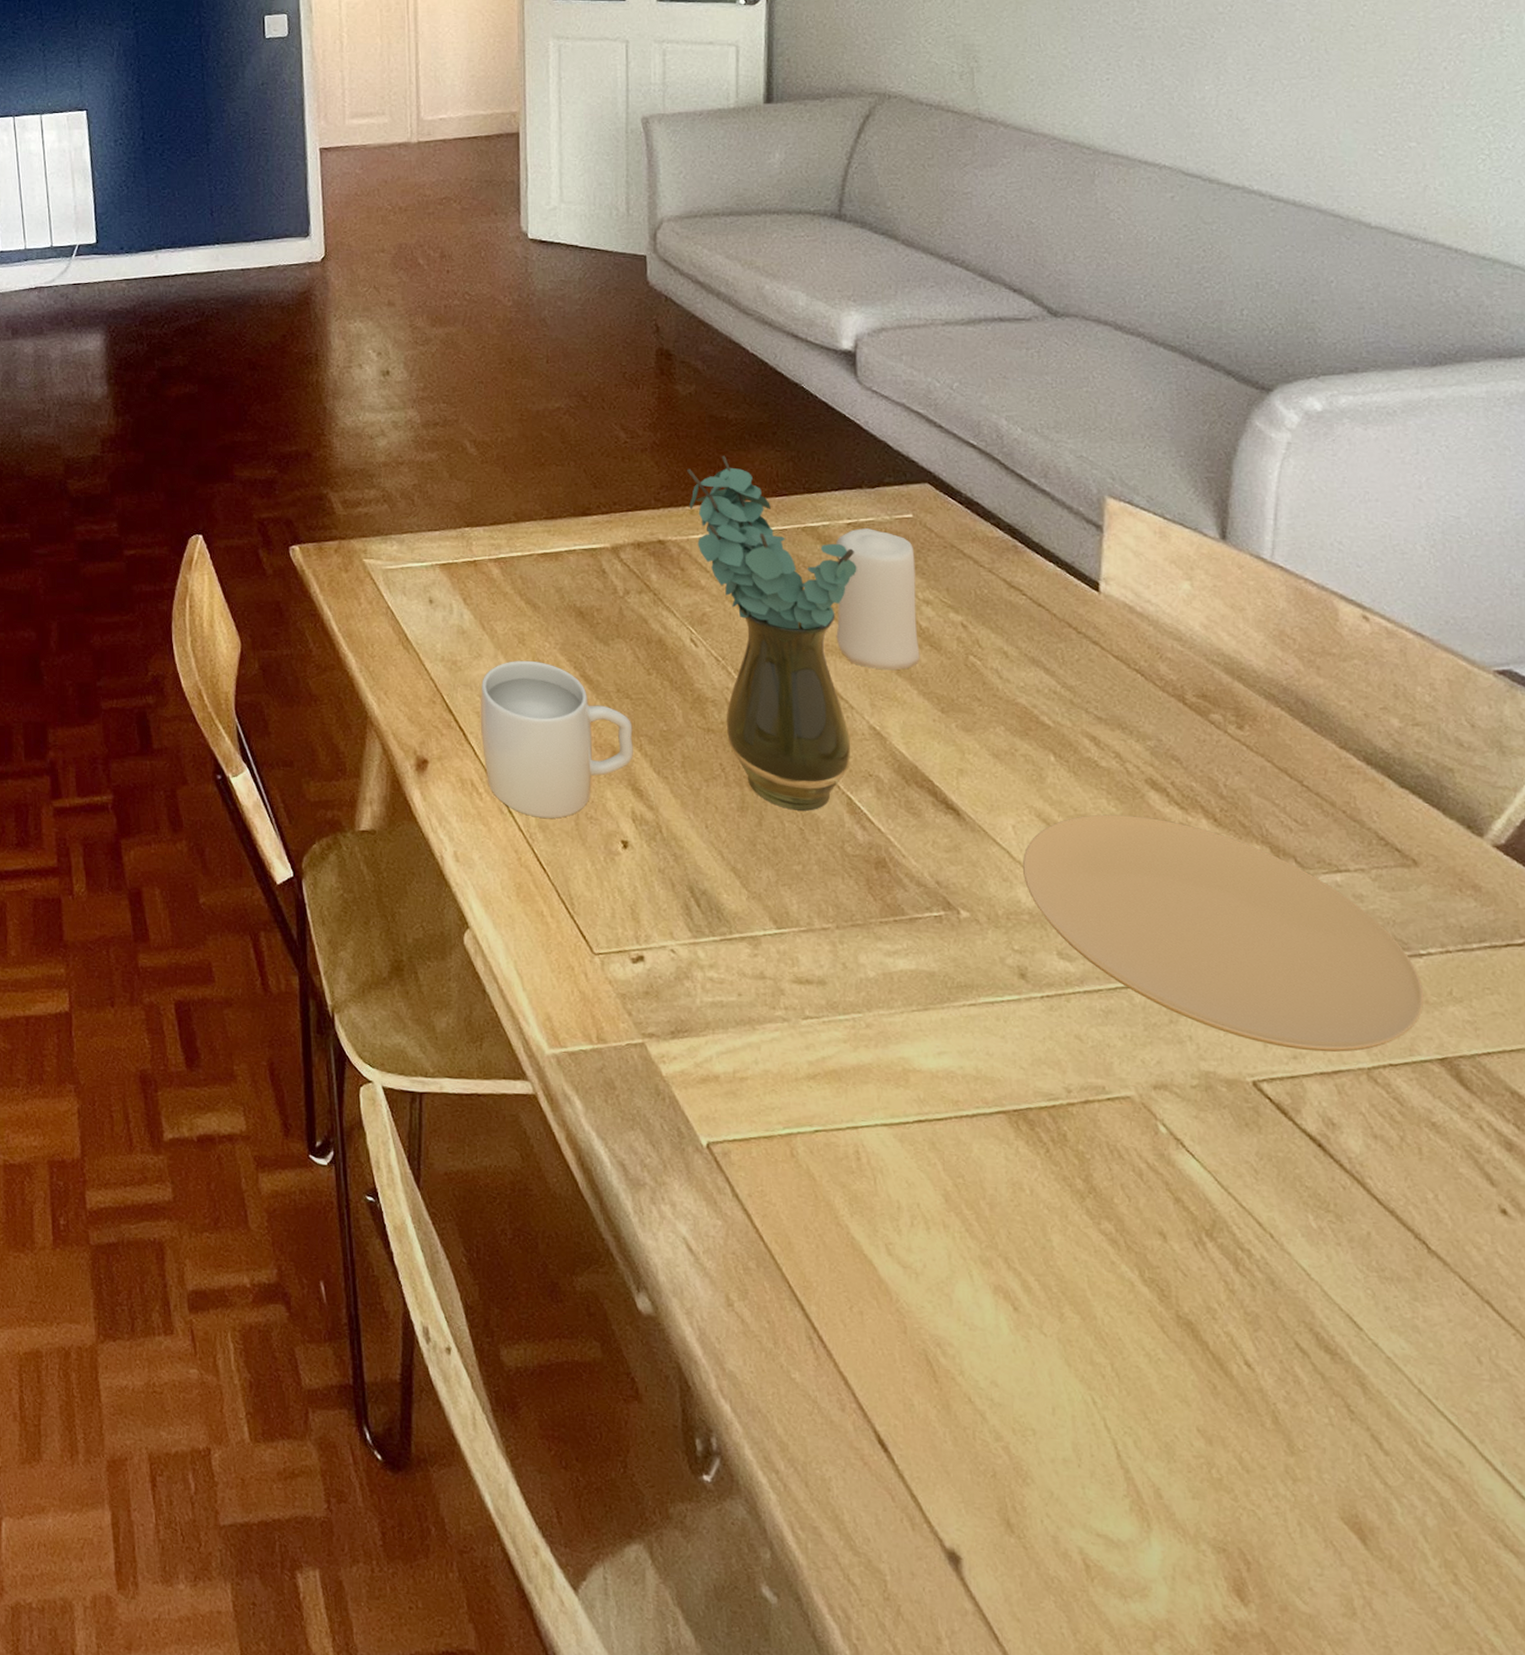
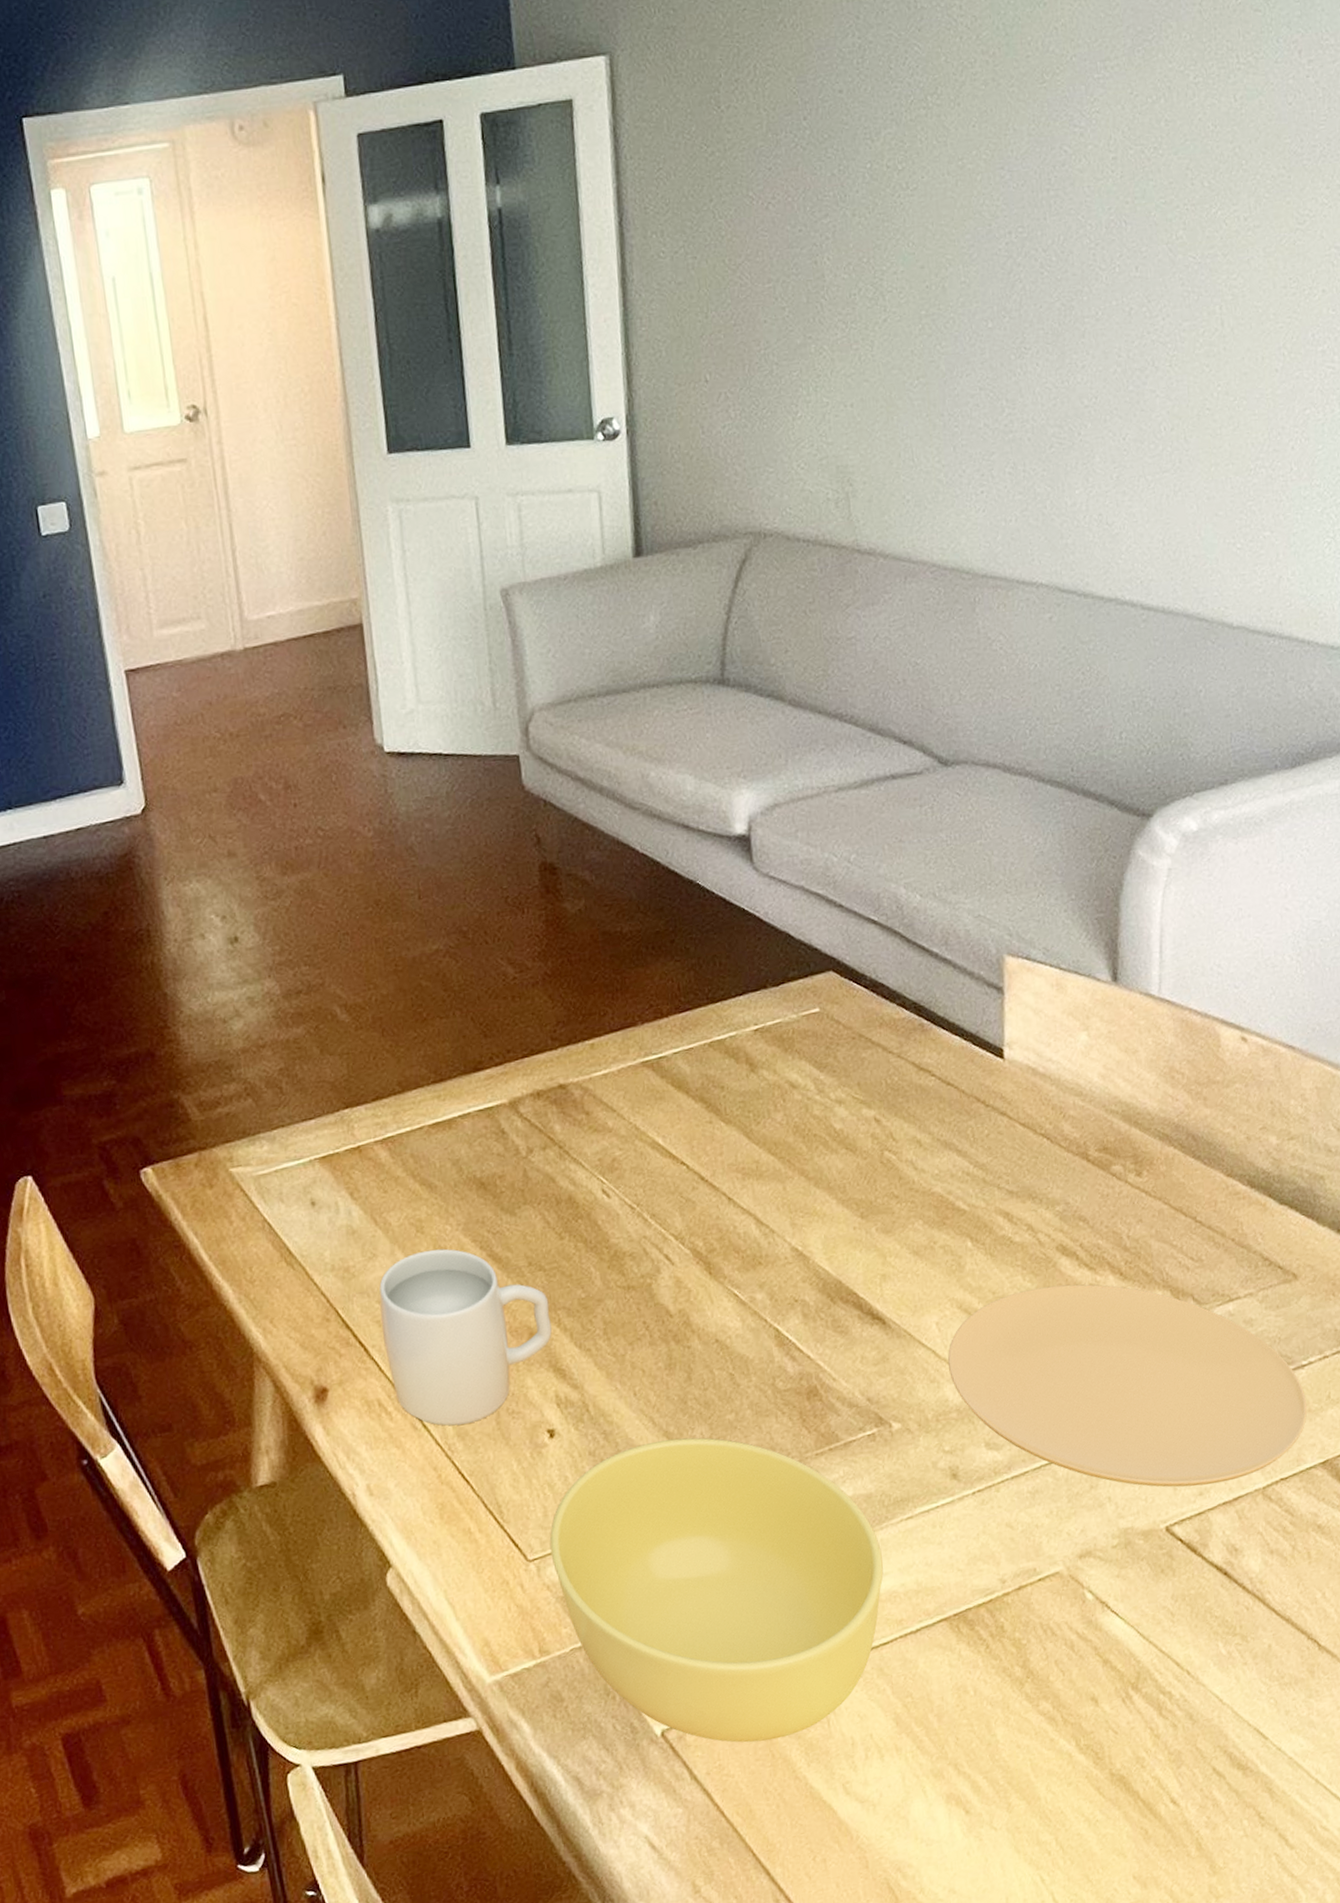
bowl: none [615,874,942,1182] -> present [549,1437,883,1743]
vase: present [686,455,857,811] -> none [582,975,775,1356]
candle: present [836,527,920,671] -> none [744,1031,837,1185]

